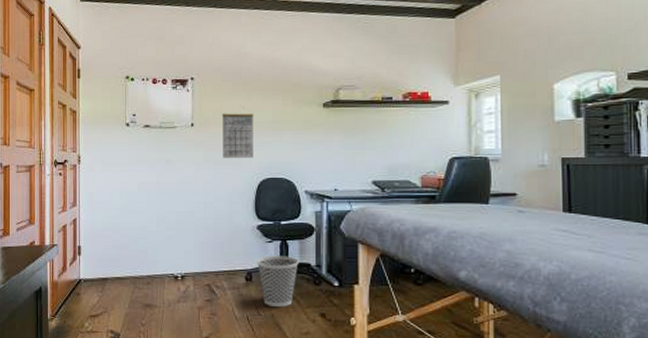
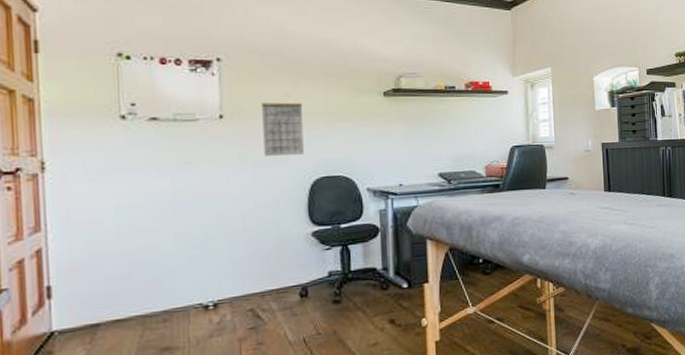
wastebasket: present [257,255,299,307] -> none [313,262,363,322]

